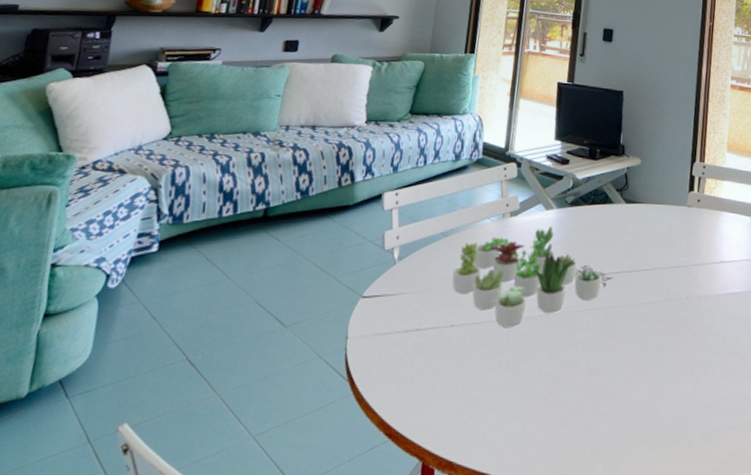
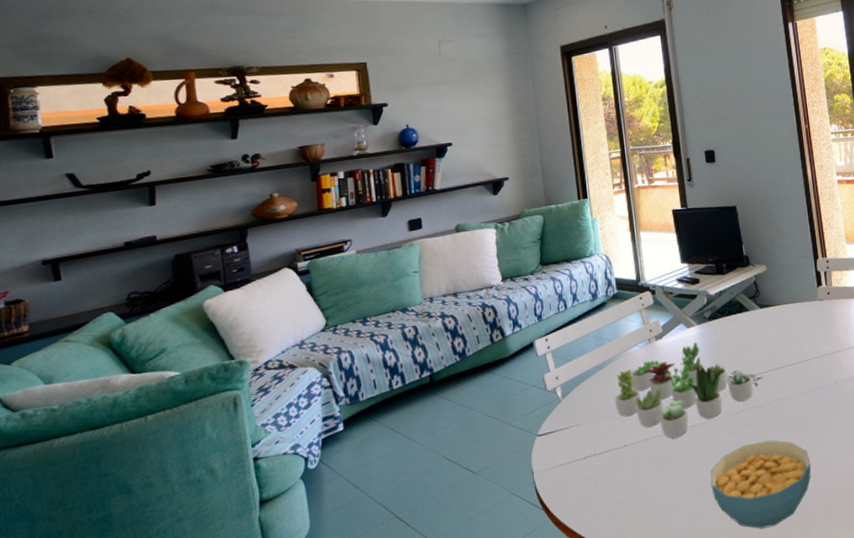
cereal bowl: none [533,348,644,447] -> present [710,440,812,529]

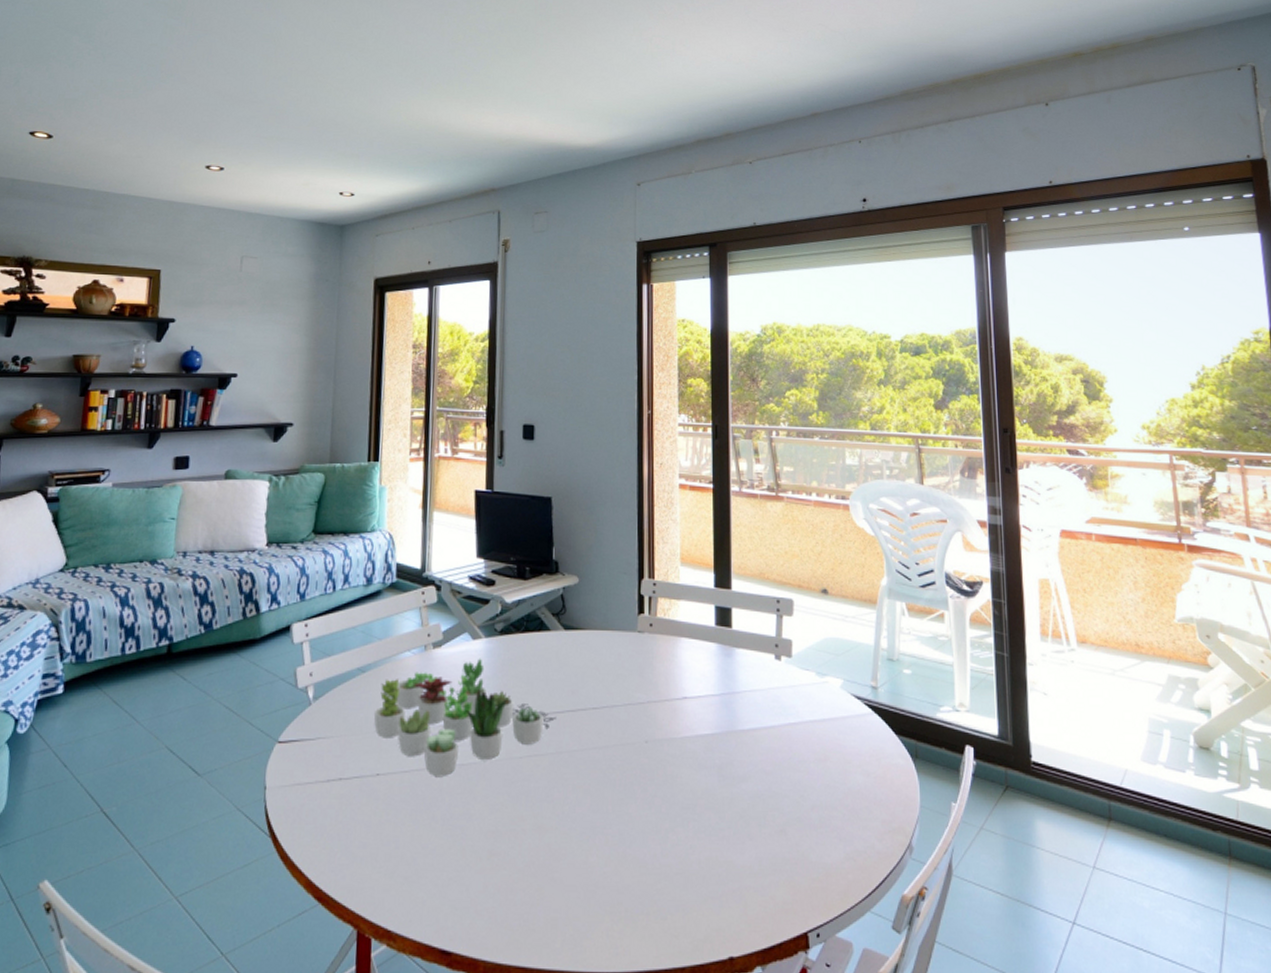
cereal bowl: present [710,440,812,529] -> none [474,801,602,917]

